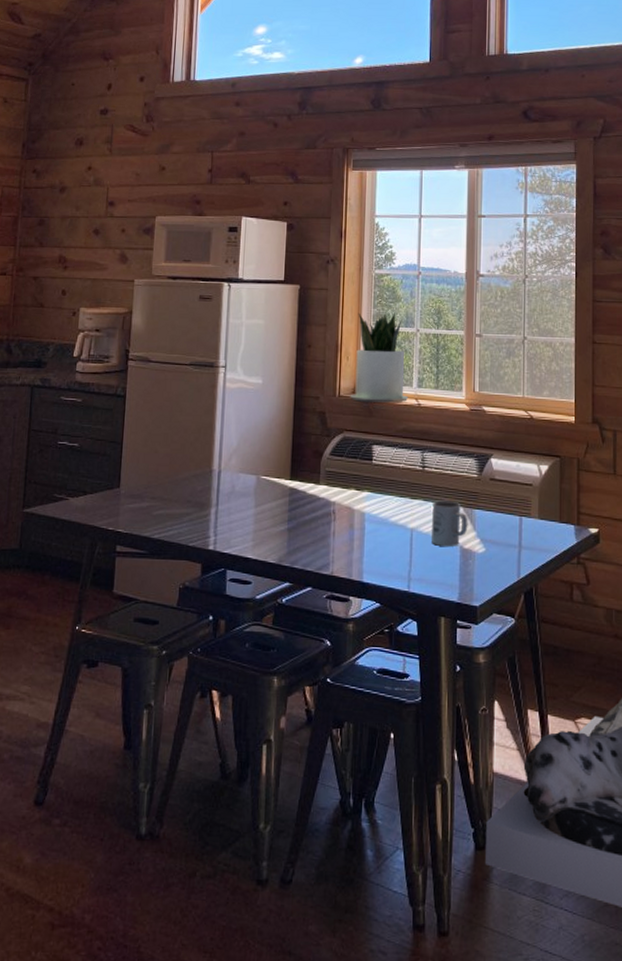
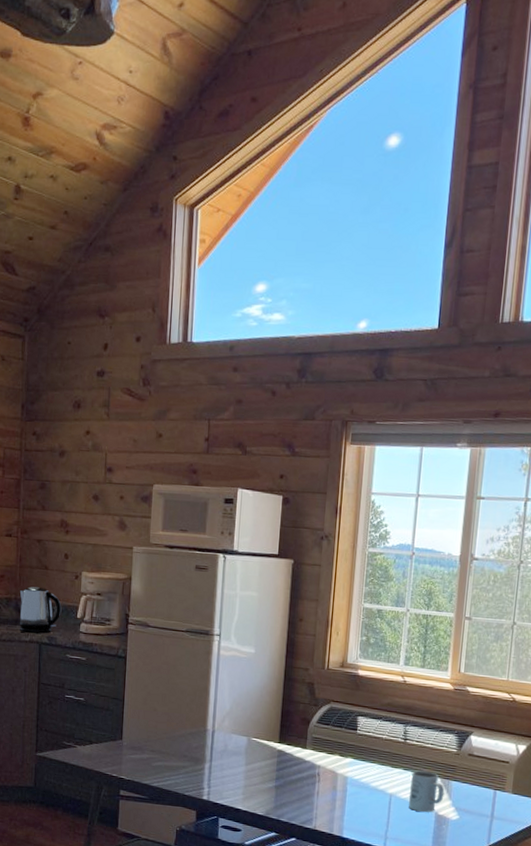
kettle: none [10,326,57,377] -> present [19,586,62,634]
planter: present [350,312,409,404] -> none [338,590,395,680]

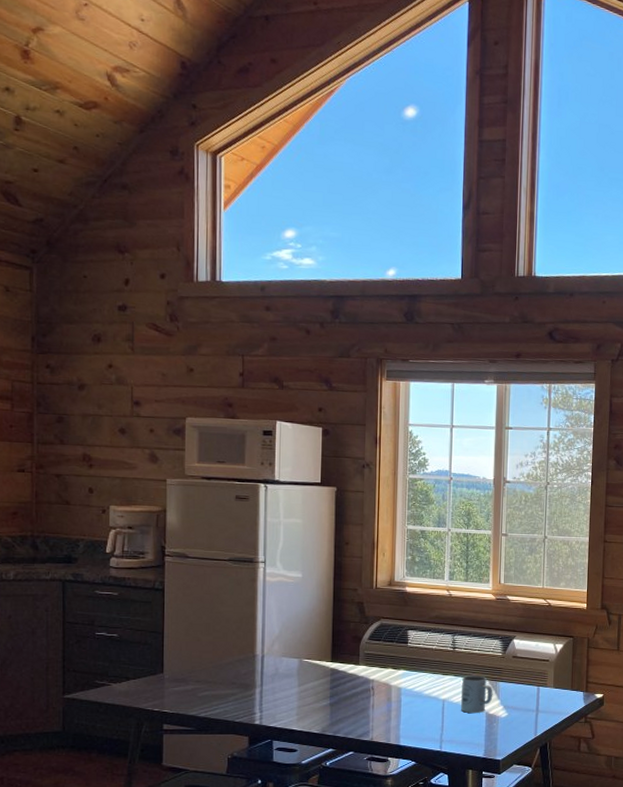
kettle: present [19,586,62,634] -> none [36,523,88,572]

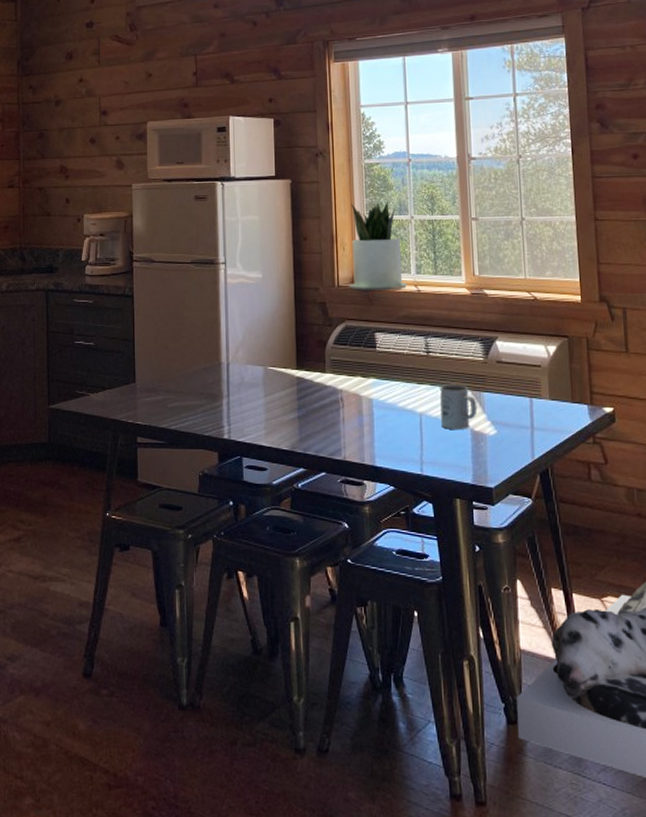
planter: none [386,513,441,595] -> present [349,201,408,292]

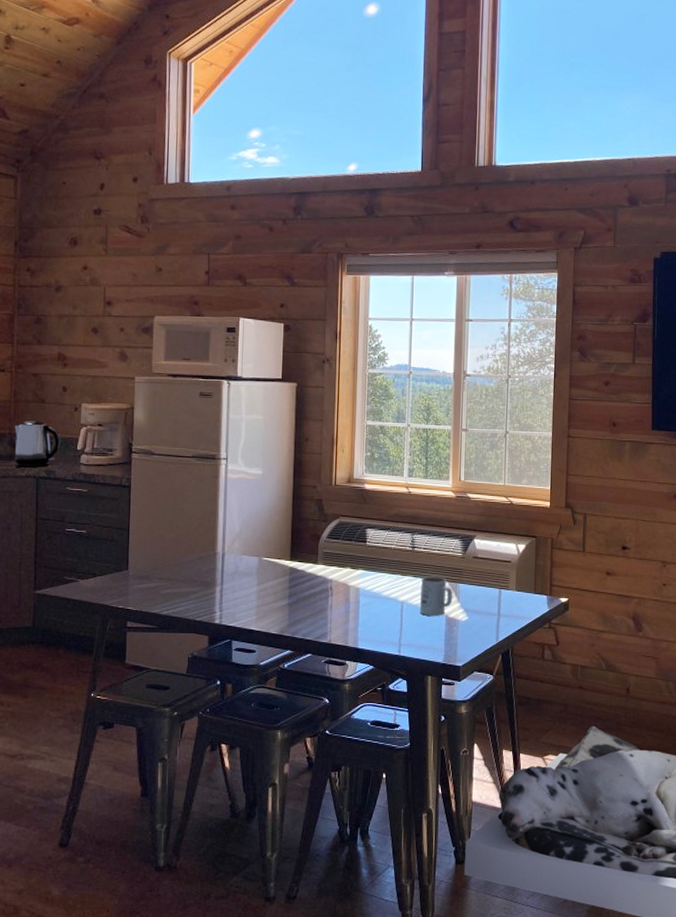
kettle: none [24,234,66,282] -> present [14,421,60,469]
planter: present [349,201,408,292] -> none [345,409,400,492]

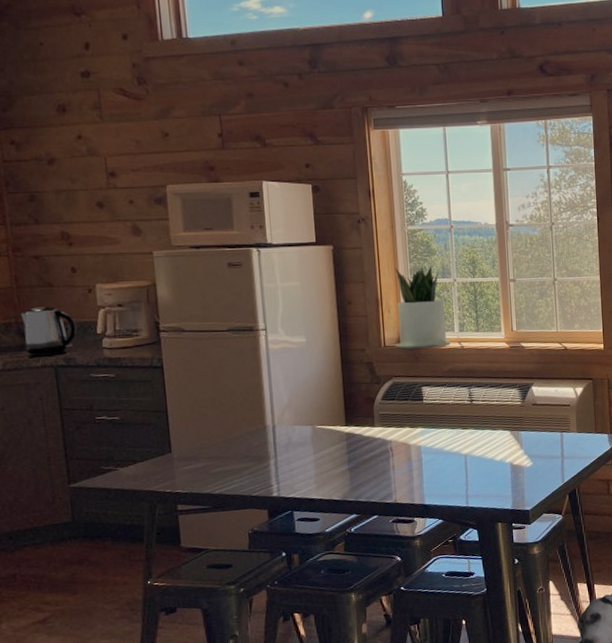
planter: none [345,409,400,492] -> present [395,265,452,351]
mug: present [419,576,453,616] -> none [482,426,516,466]

